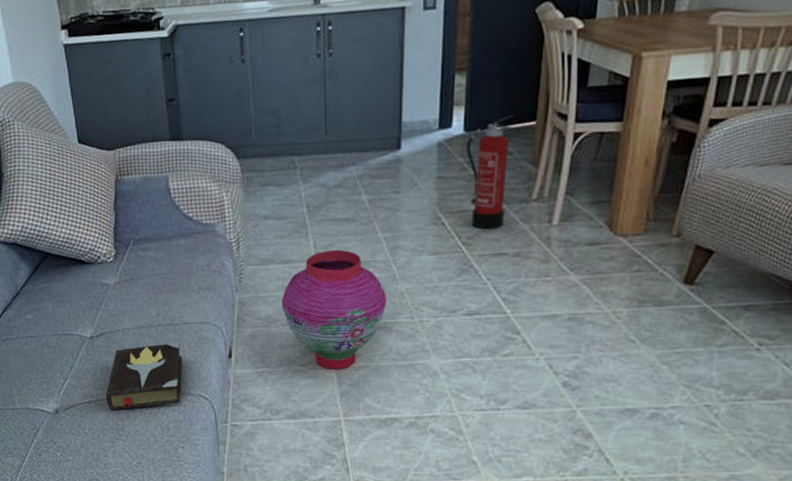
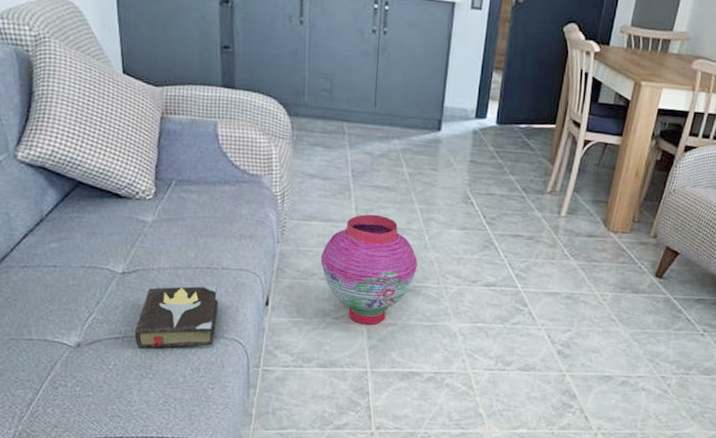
fire extinguisher: present [466,115,515,230] -> none [496,116,539,214]

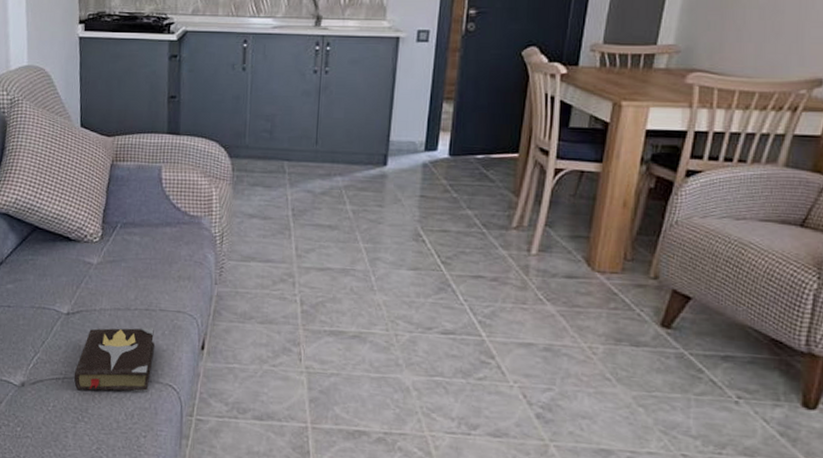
lantern: present [320,214,418,325] -> none [258,254,363,375]

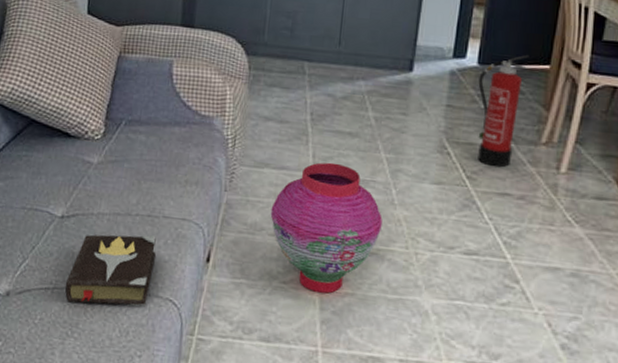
lantern: none [258,254,363,375] -> present [270,162,383,294]
fire extinguisher: none [450,145,498,252] -> present [478,55,529,168]

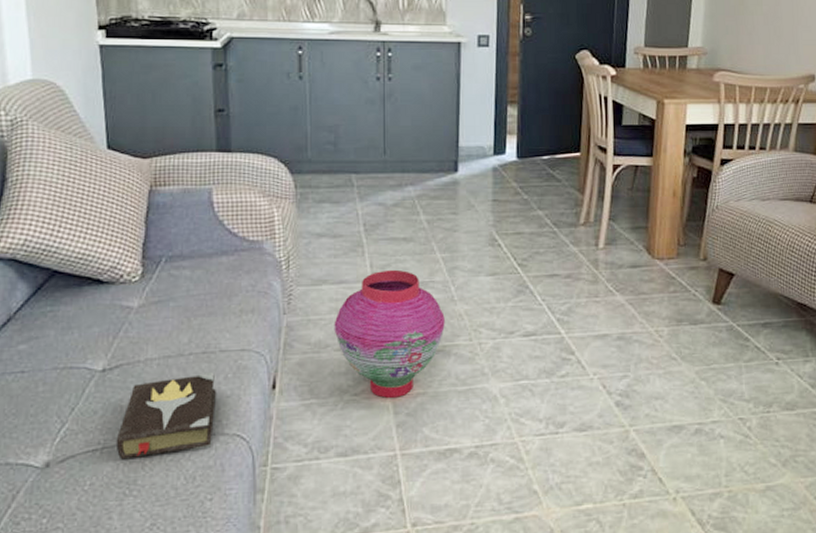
fire extinguisher: present [478,55,529,168] -> none [519,146,562,252]

